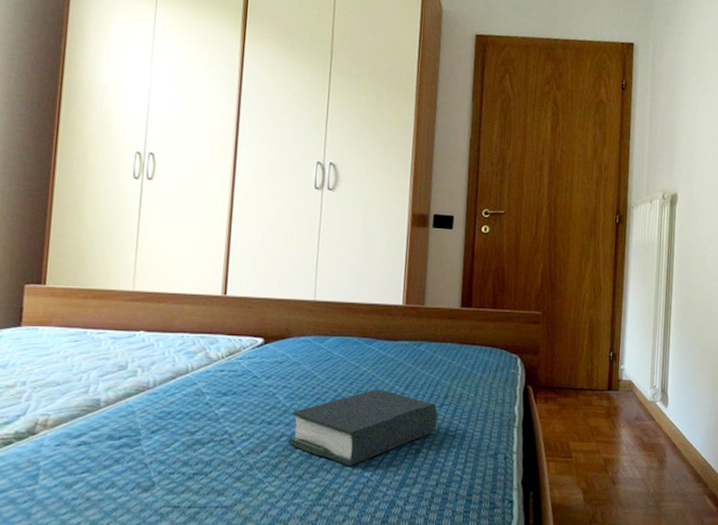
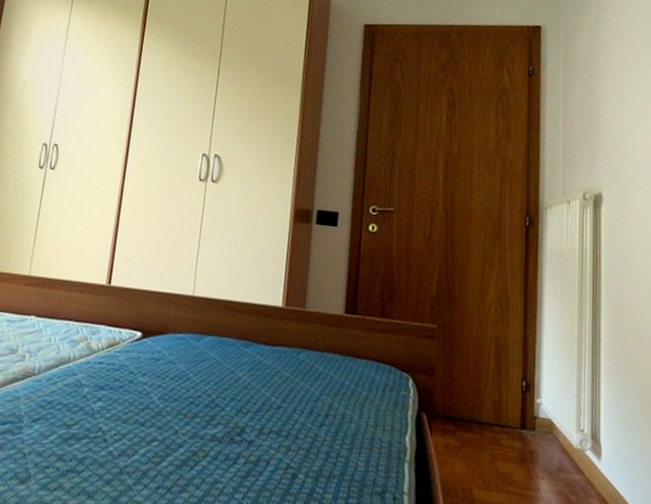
book: present [287,388,438,466] -> none [158,398,317,485]

